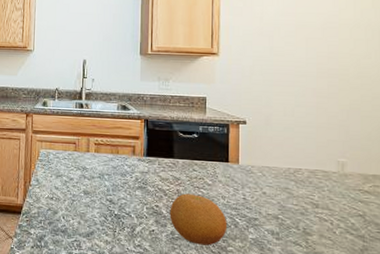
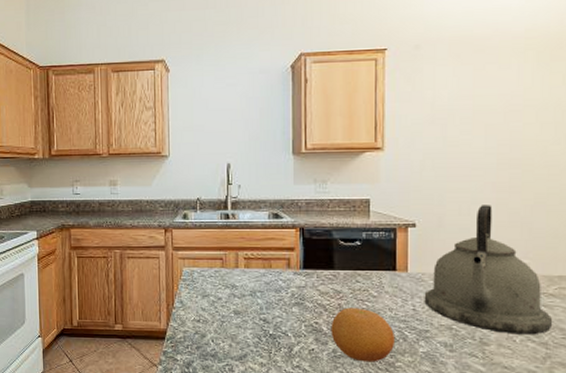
kettle: none [253,107,369,228] -> present [424,205,553,335]

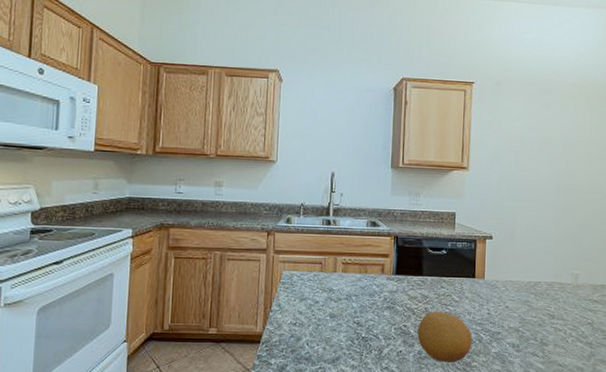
kettle: present [424,205,553,335] -> none [497,222,596,336]

